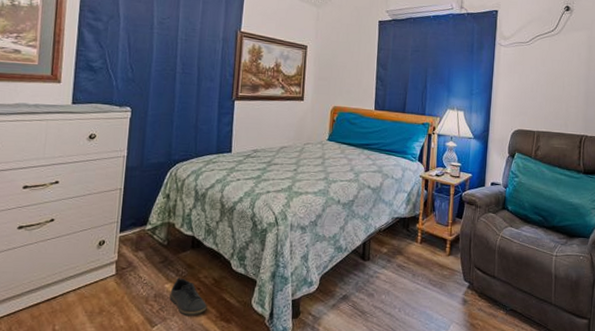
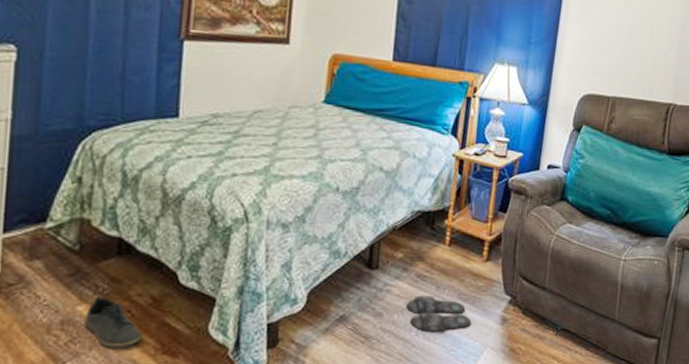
slippers: none [391,281,440,310] -> present [406,295,472,333]

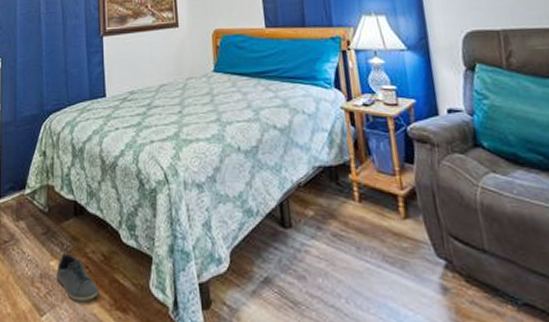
slippers: present [406,295,472,333] -> none [328,257,407,301]

